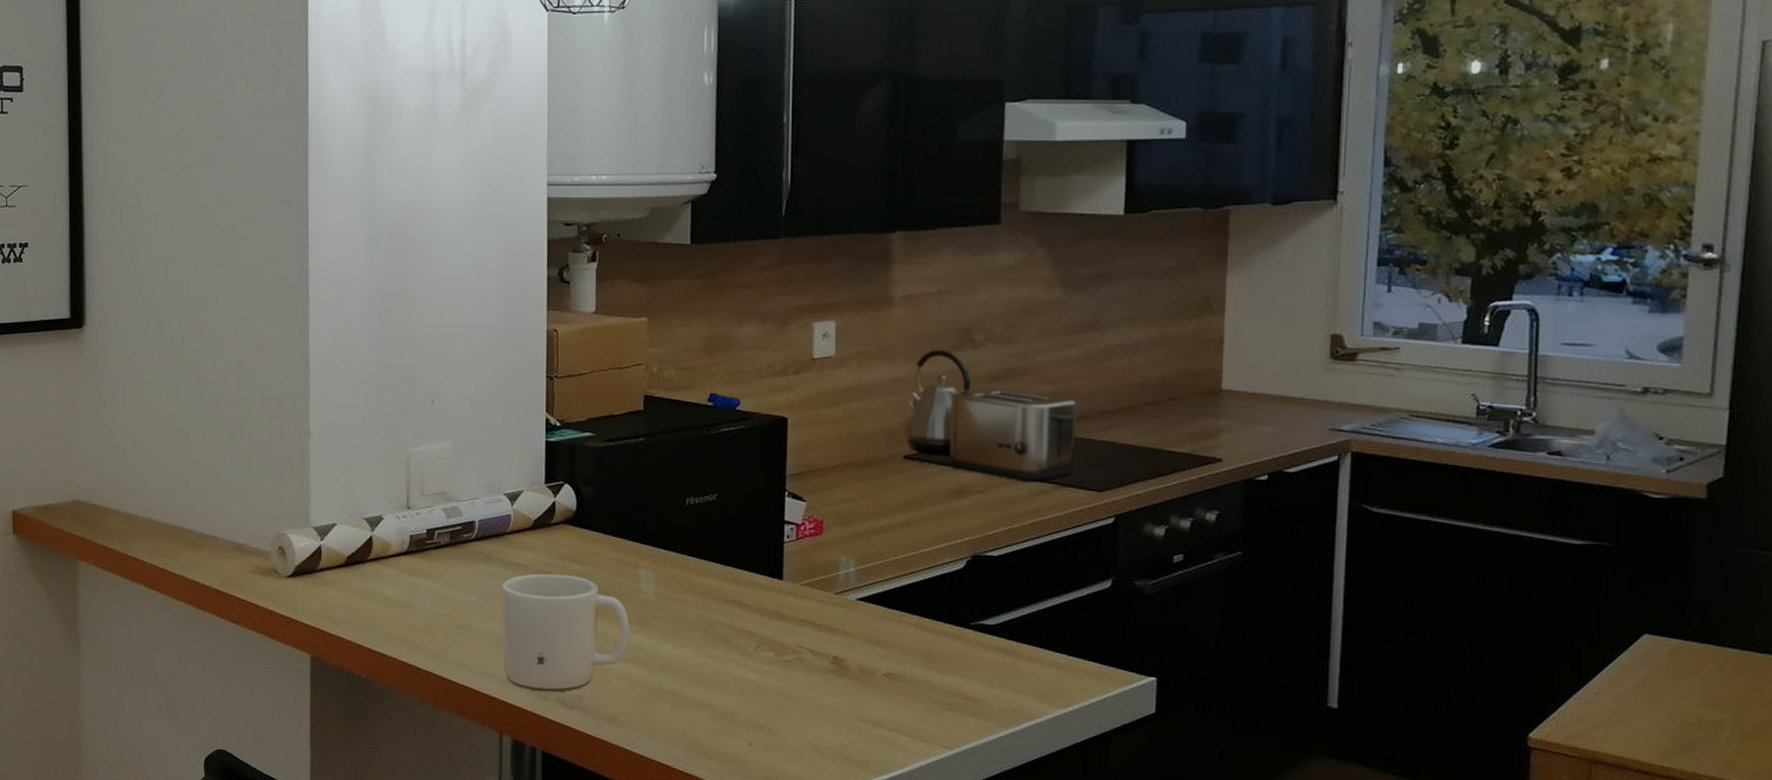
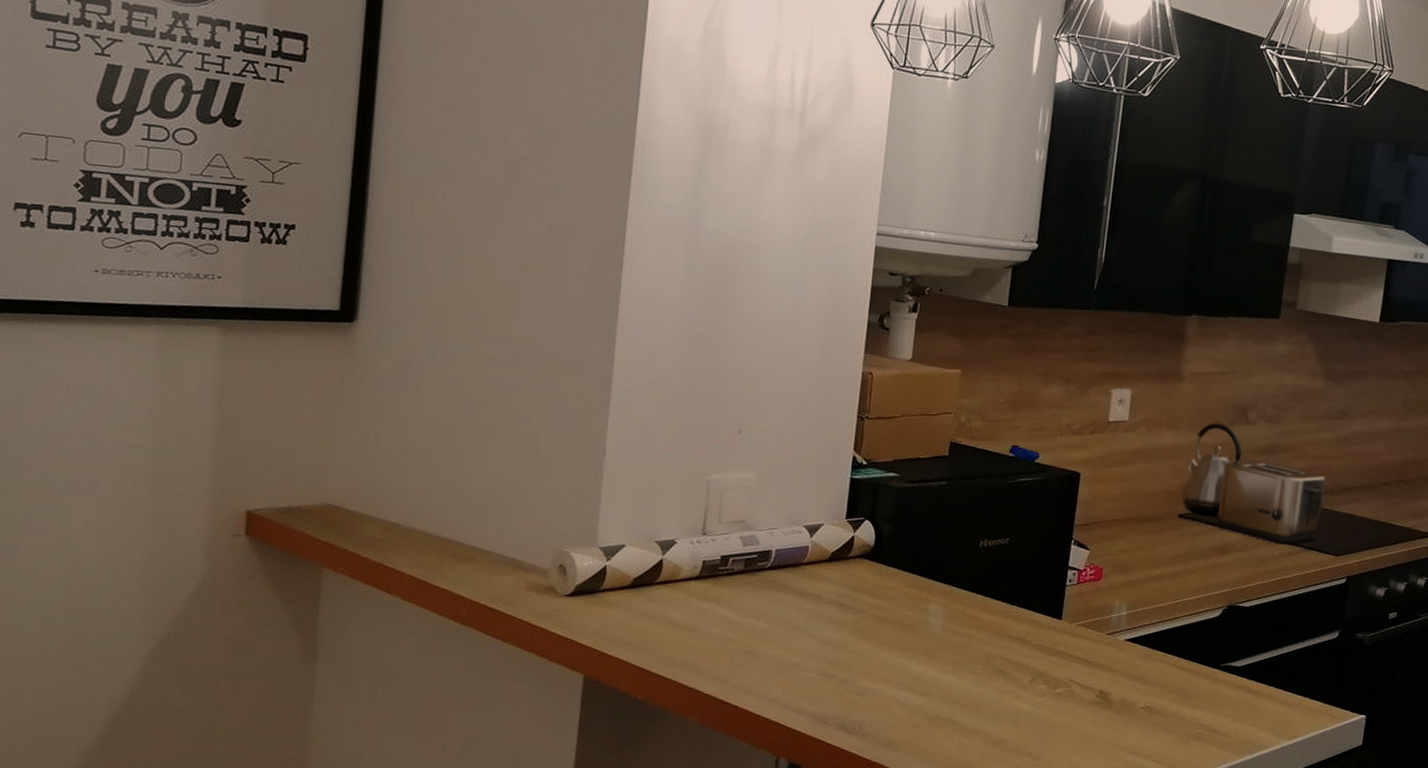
mug: present [502,573,630,692] -> none [787,604,916,718]

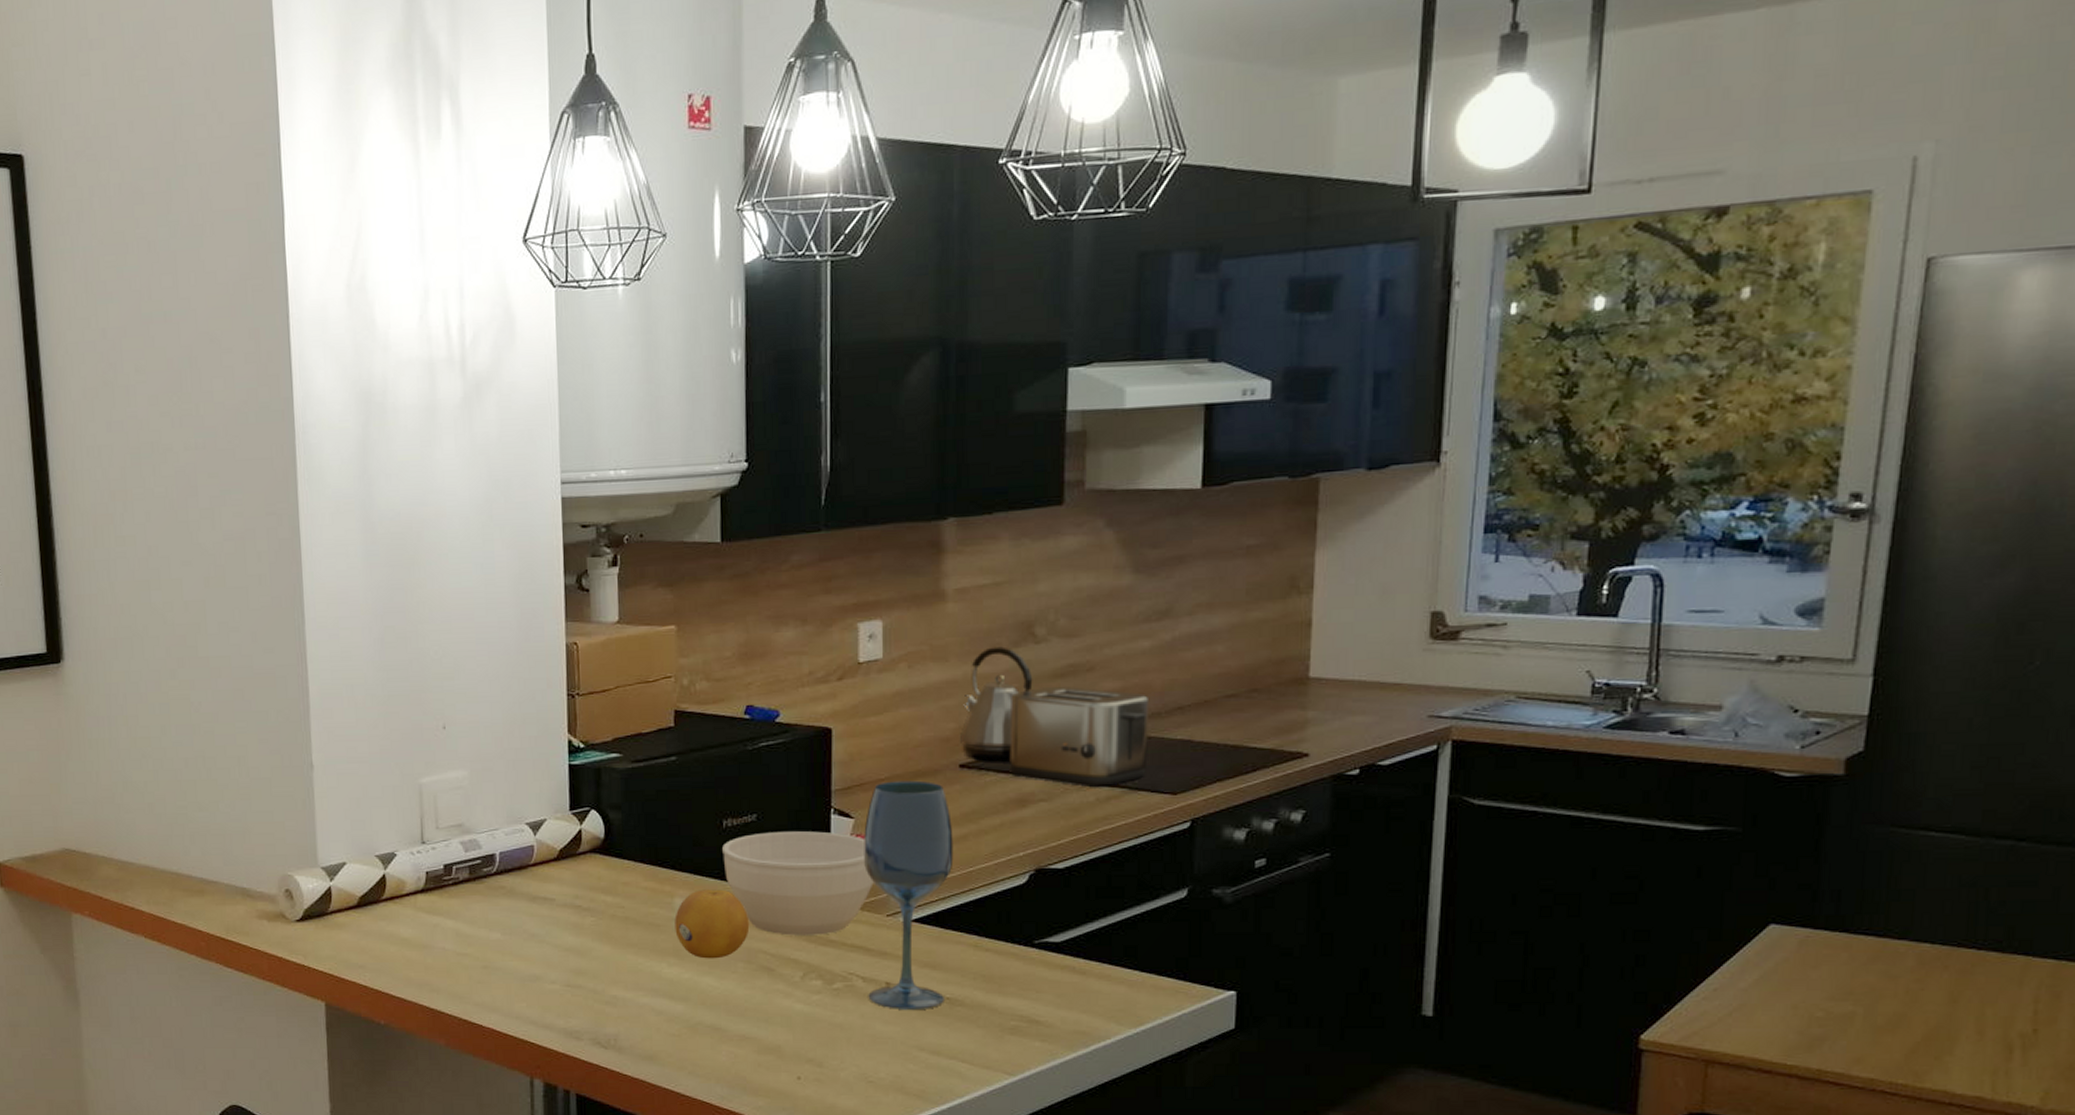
fruit: none [926,599,992,660] -> present [674,889,750,959]
bowl: none [976,554,1100,647] -> present [722,831,874,936]
wineglass: none [1083,522,1168,715] -> present [863,780,954,1009]

